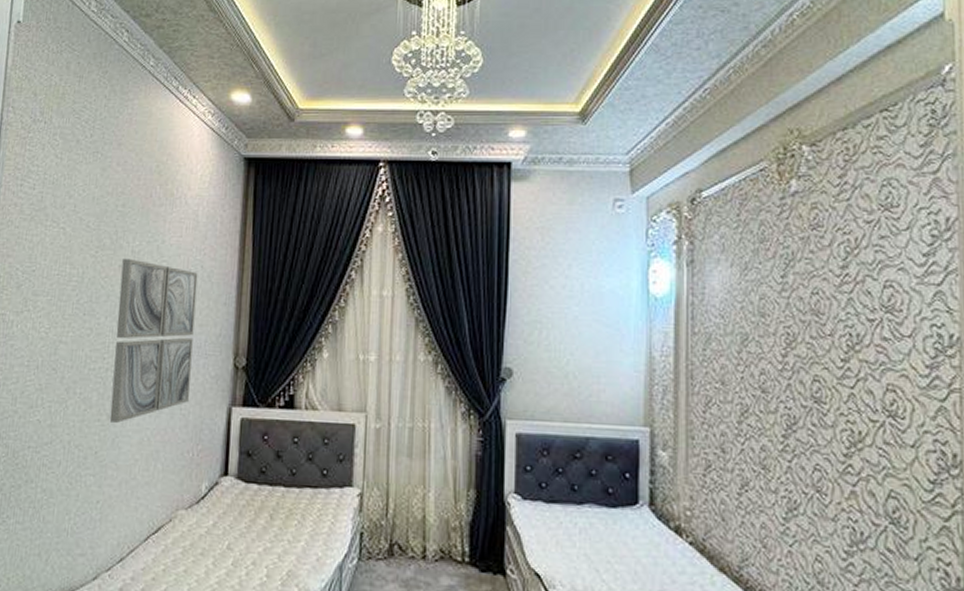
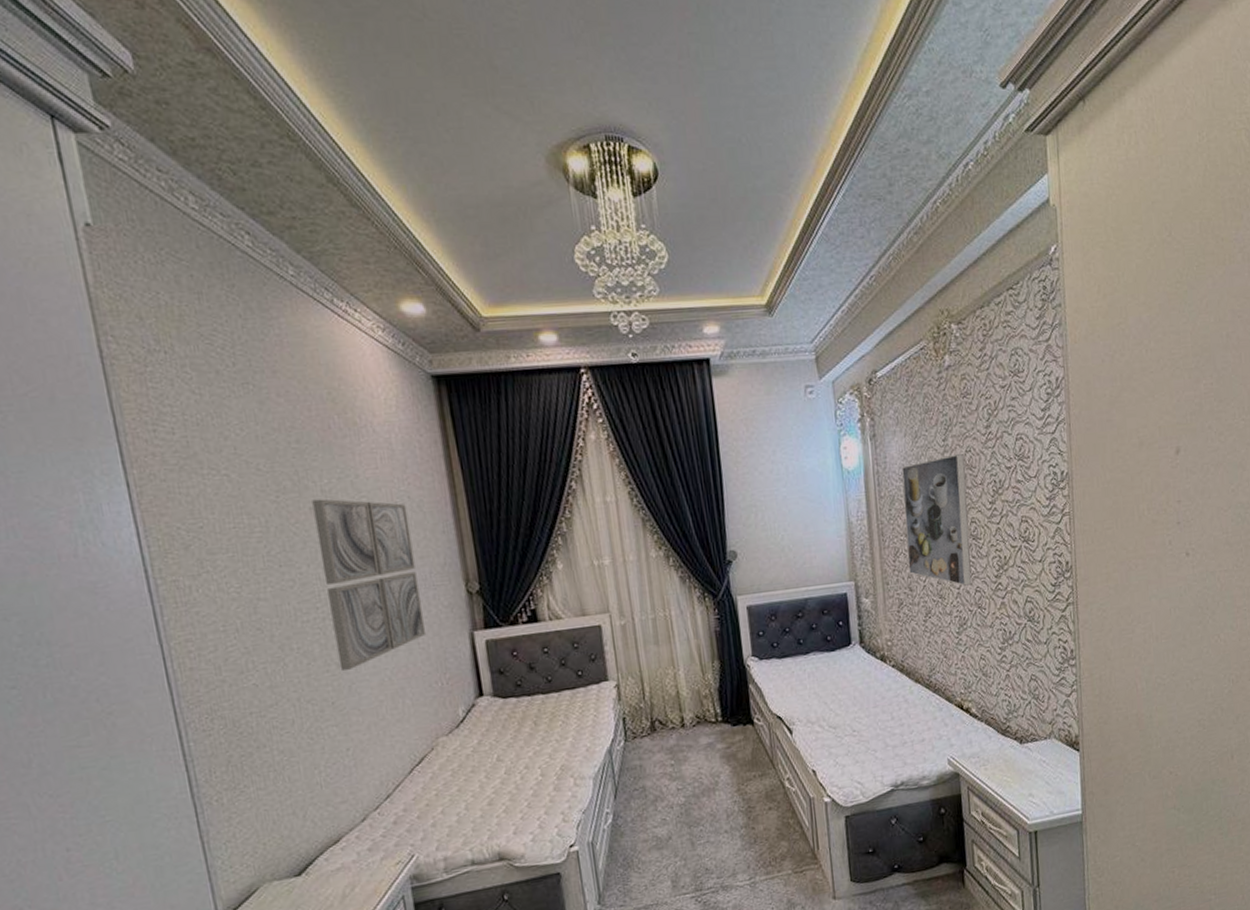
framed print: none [722,295,811,460] -> present [902,454,972,586]

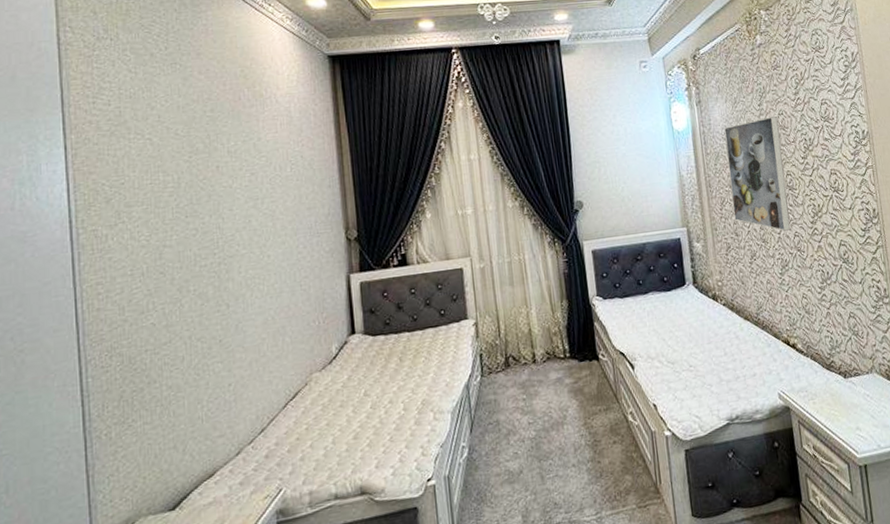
wall art: present [312,498,426,671] -> none [219,158,308,311]

